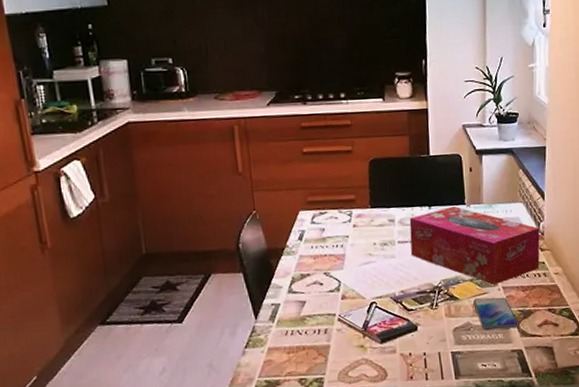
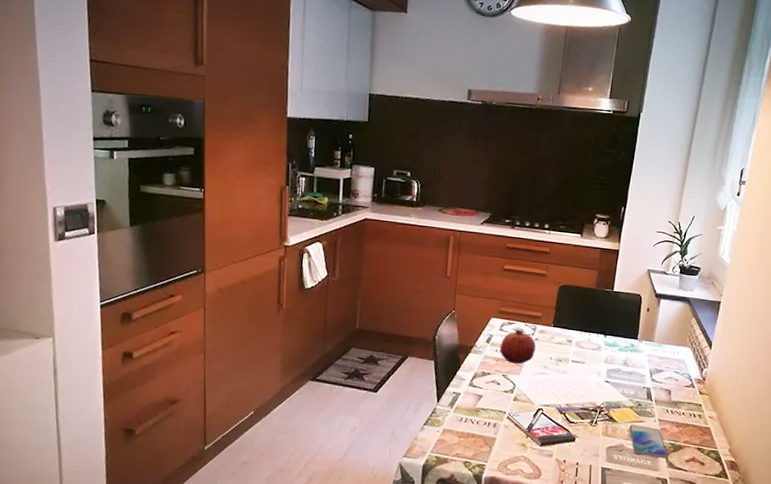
fruit: none [315,218,356,259] -> present [499,329,536,365]
tissue box: present [409,205,540,286] -> none [581,338,702,416]

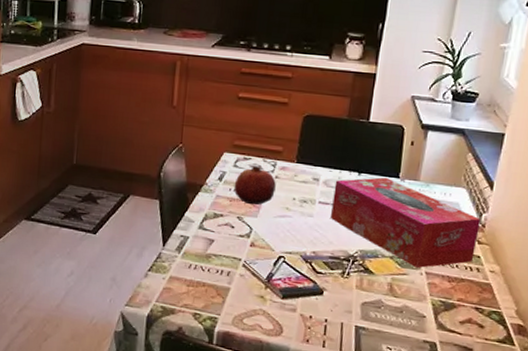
tissue box: none [581,338,702,416] -> present [331,177,481,269]
smartphone: present [629,425,667,459] -> none [389,278,437,319]

